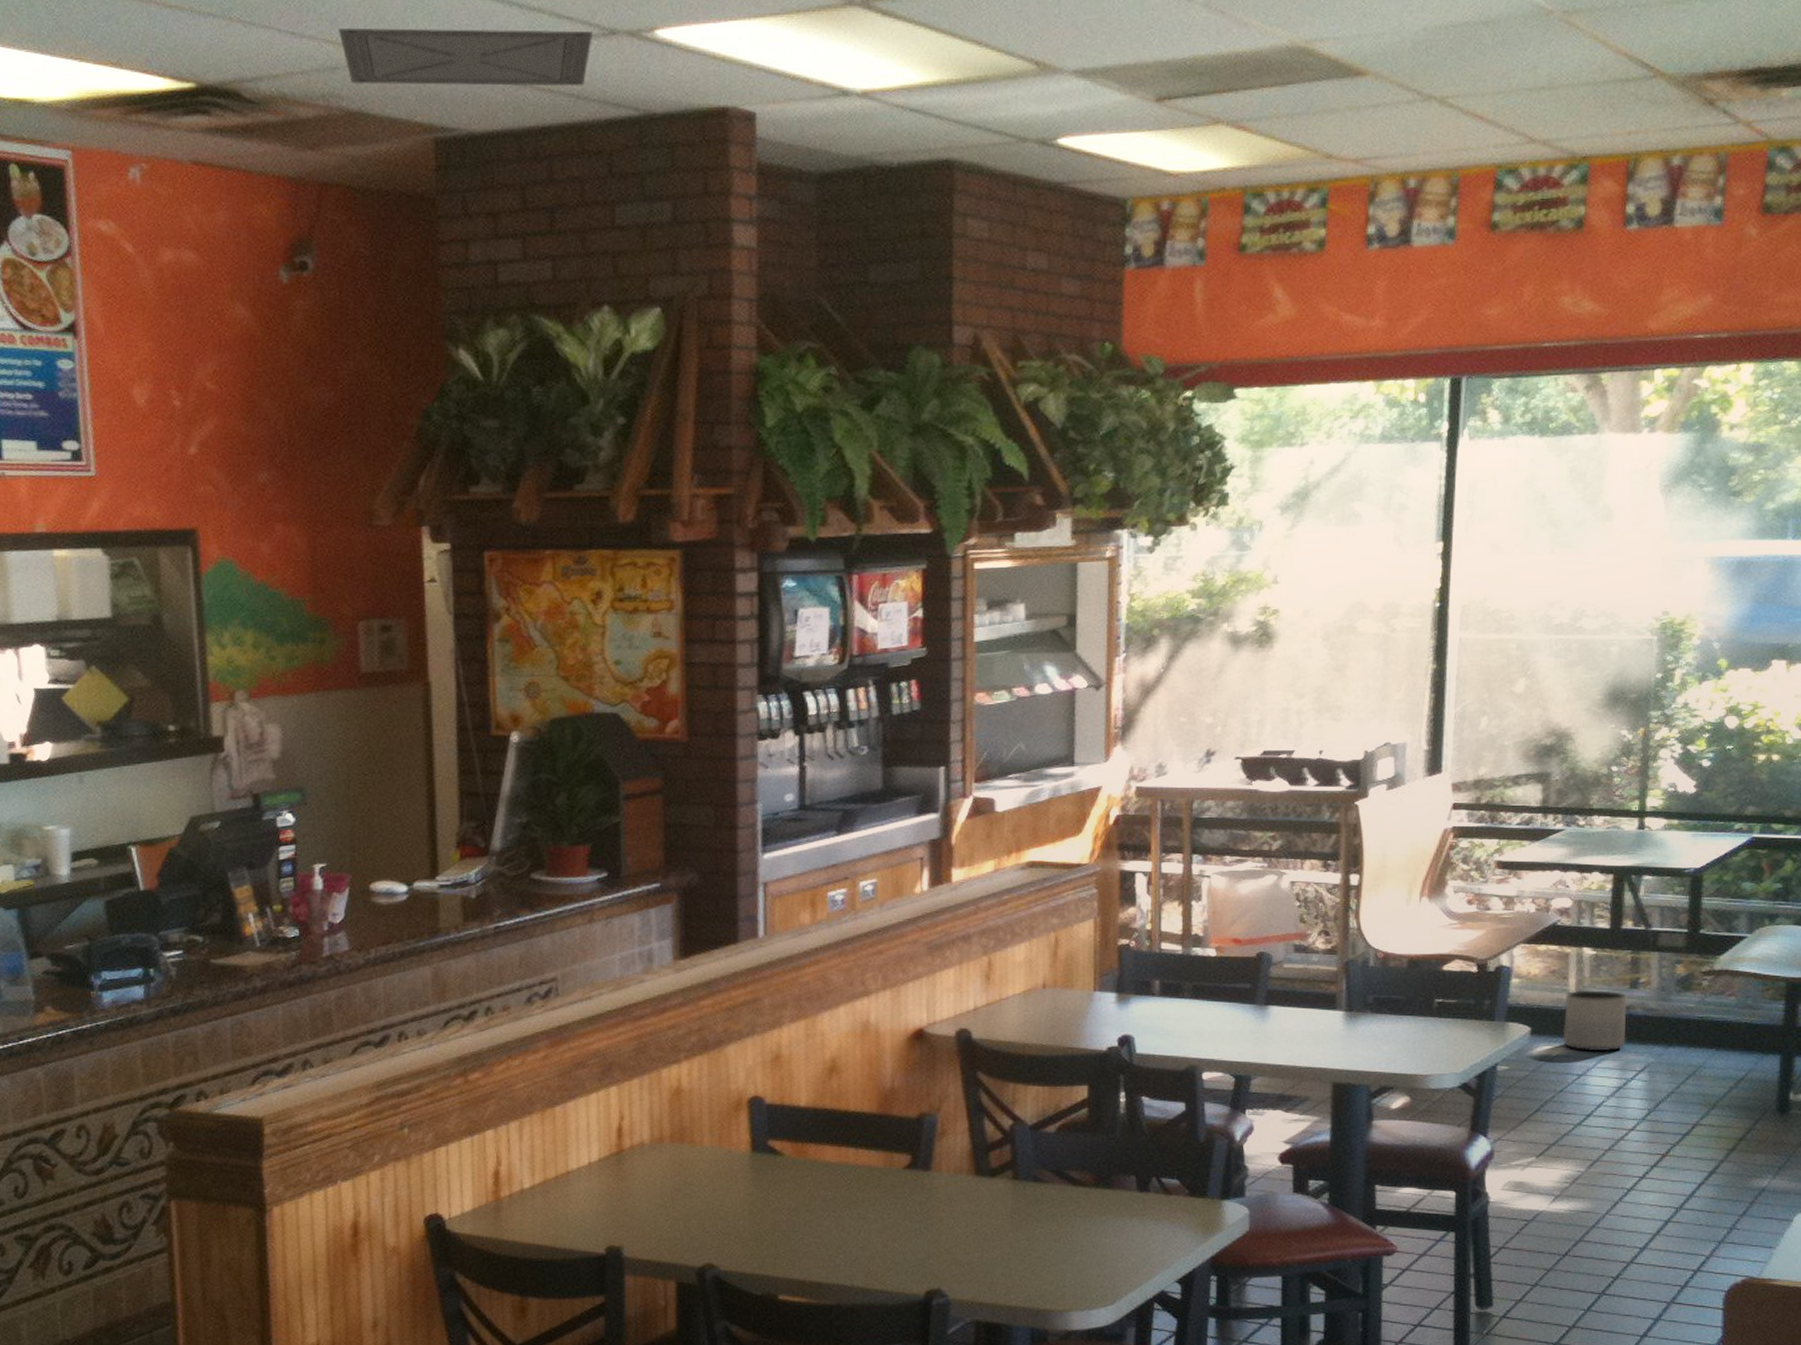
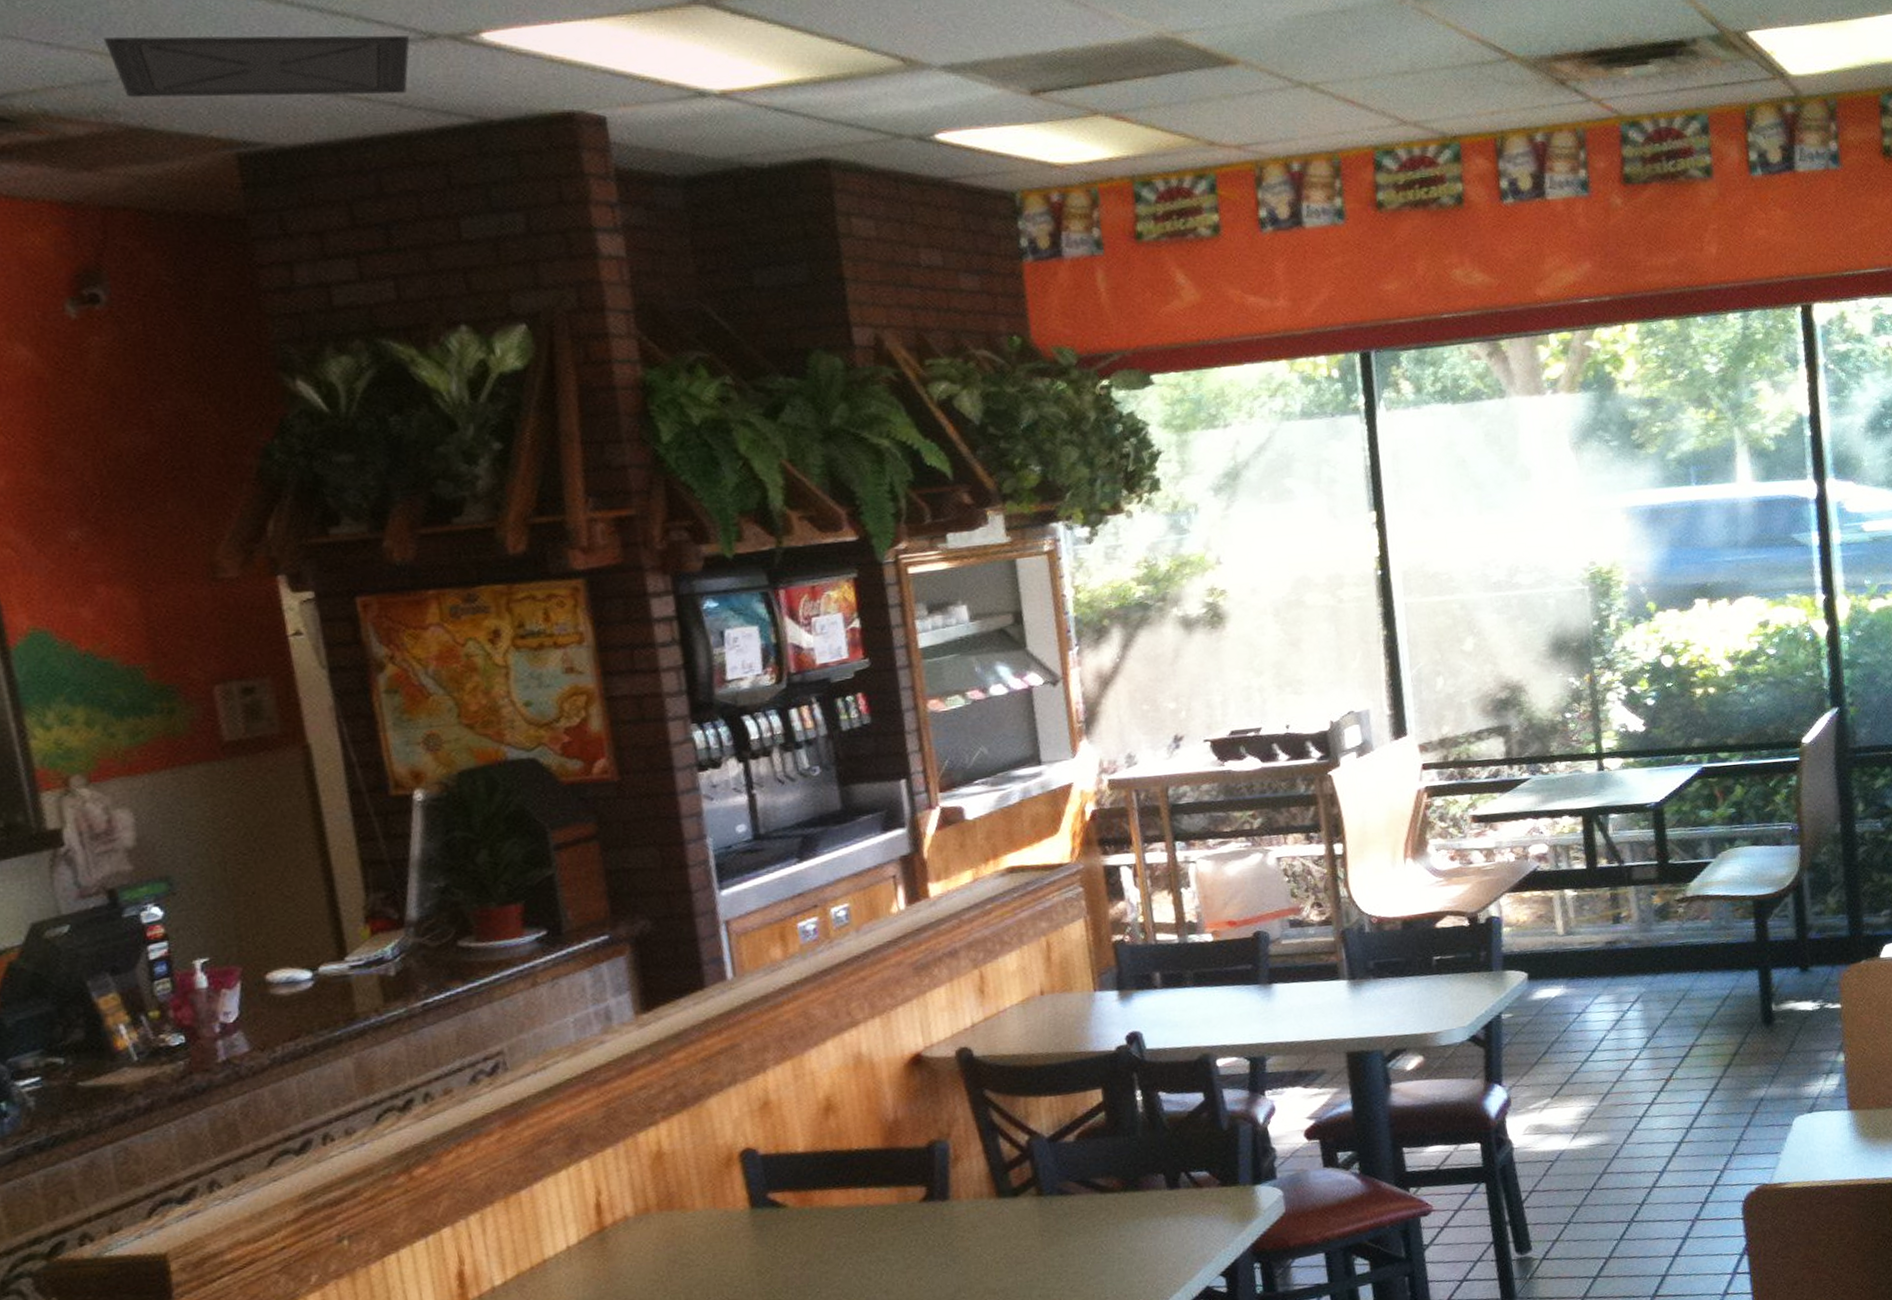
planter: present [1563,990,1628,1052] -> none [1555,928,1617,990]

